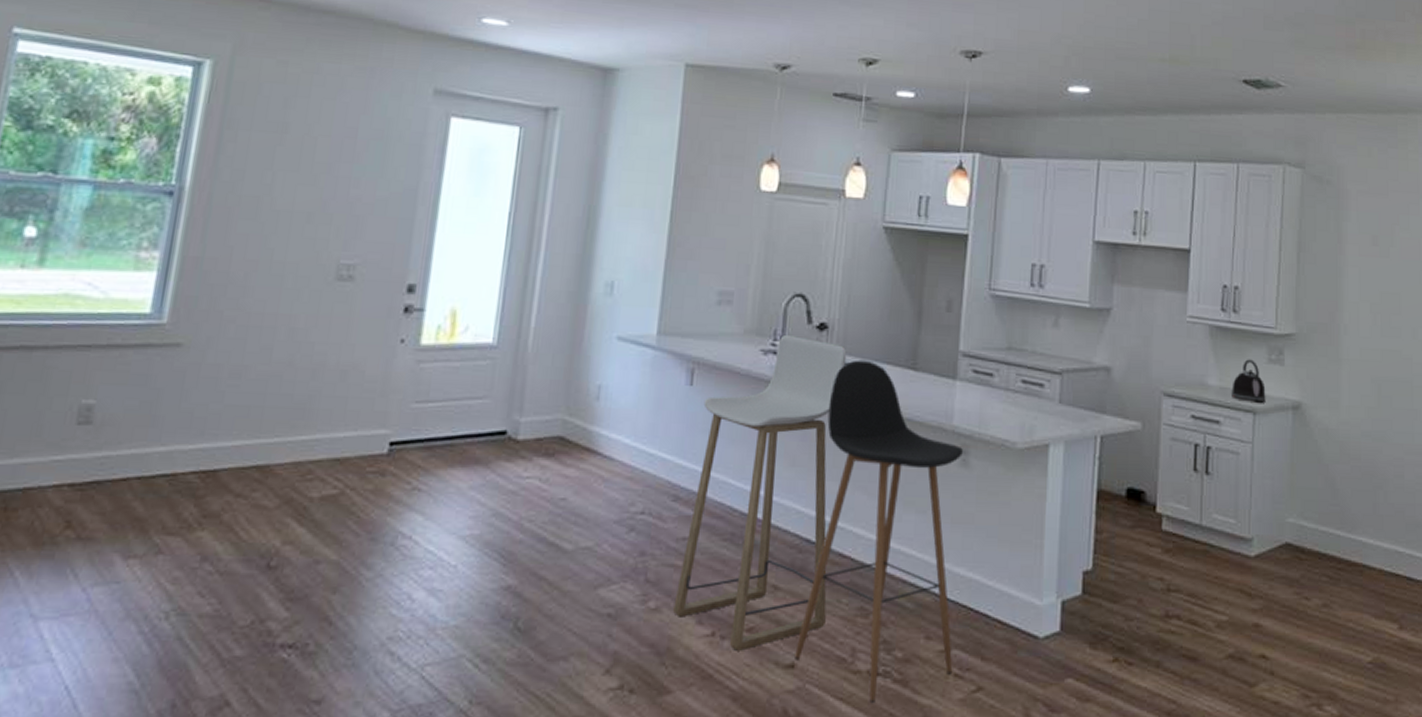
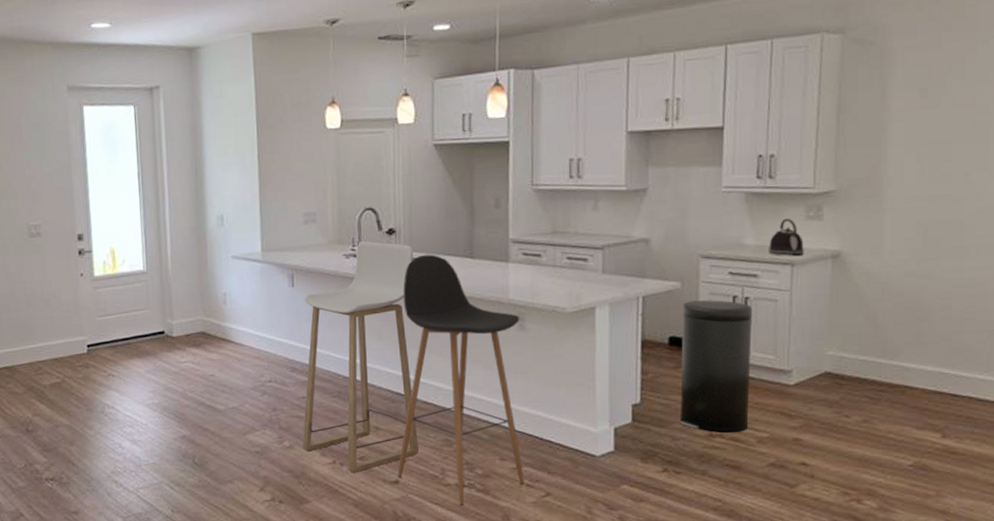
pedal bin: none [1134,446,1214,613] -> present [679,300,753,432]

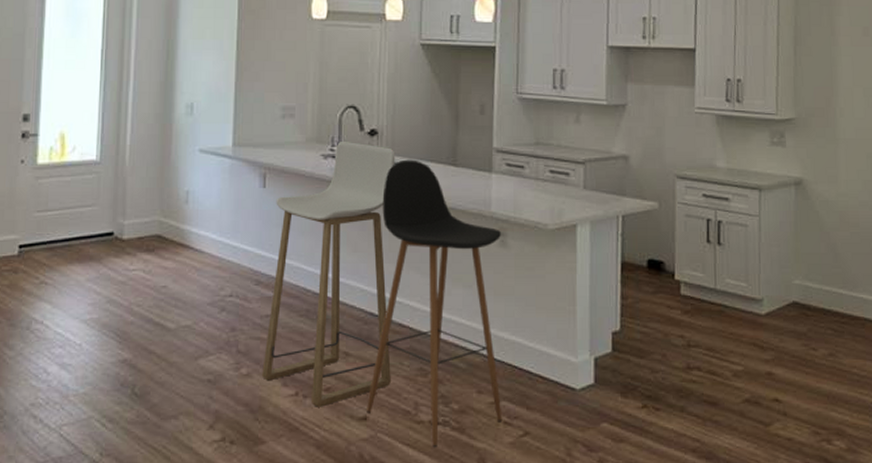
pedal bin: present [679,300,753,432] -> none [658,222,726,365]
kettle: present [767,218,804,256] -> none [737,143,770,180]

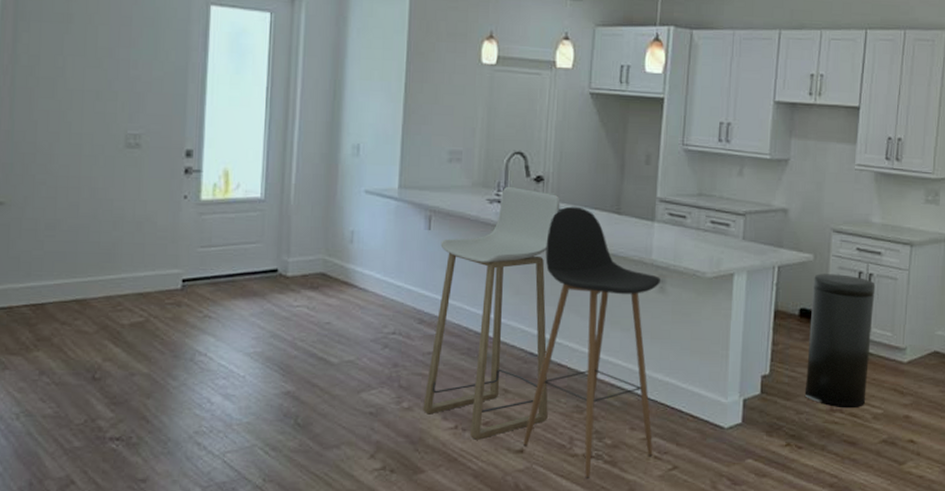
pedal bin: none [658,222,726,365] -> present [804,274,876,408]

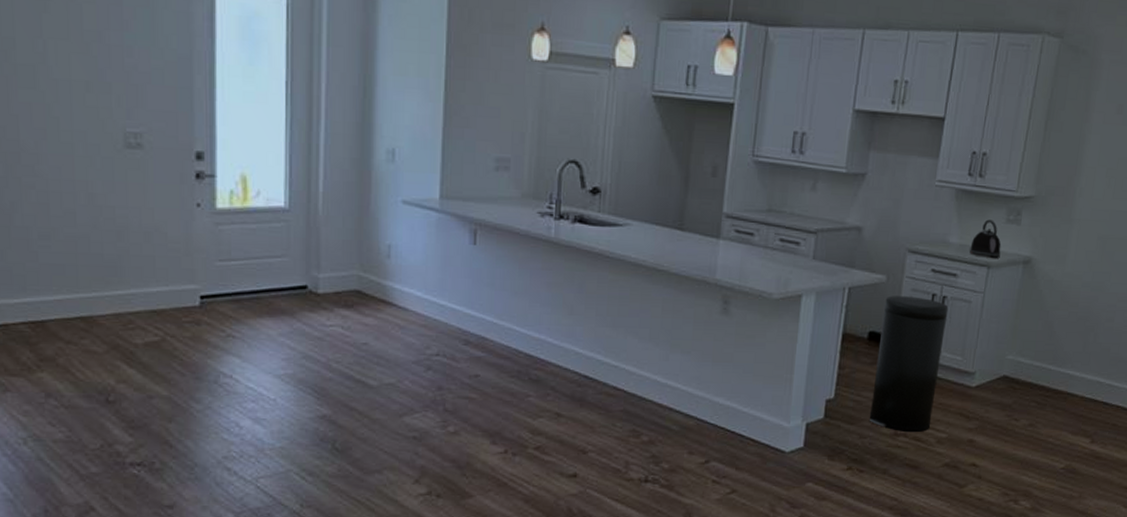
bar stool: present [423,186,561,440] -> none [470,198,619,464]
bar stool: present [523,206,662,480] -> none [577,221,725,504]
kettle: none [891,200,922,237] -> present [969,219,1002,258]

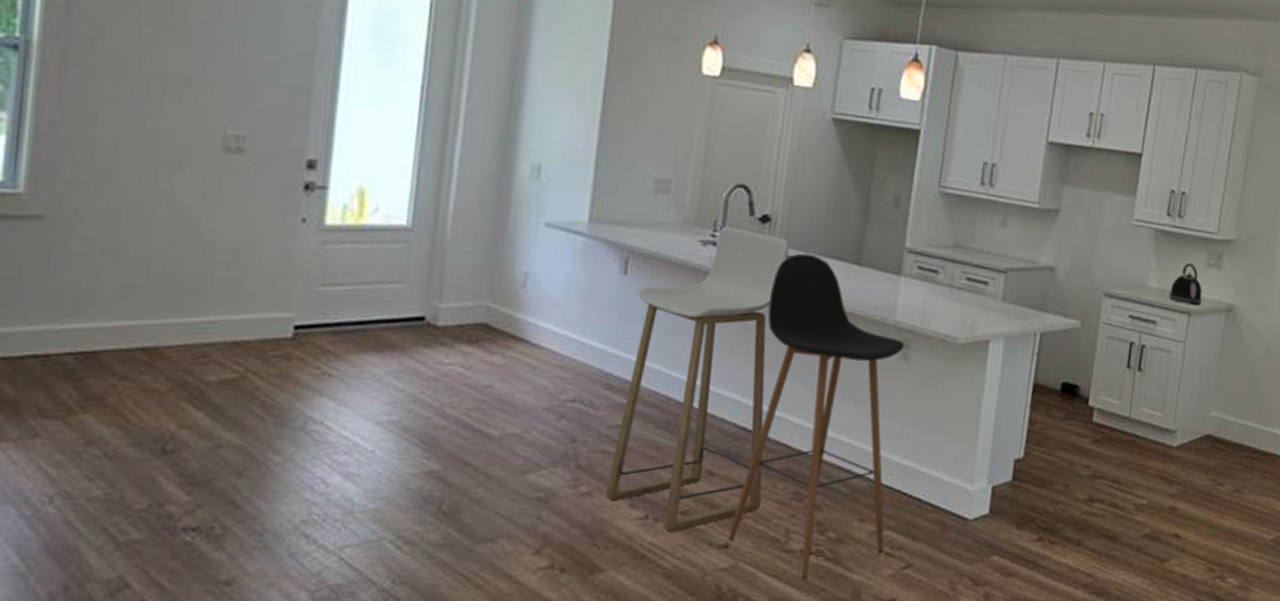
bar stool: none [470,198,619,464] -> present [605,225,790,532]
bar stool: none [577,221,725,504] -> present [728,253,905,580]
pedal bin: present [869,296,949,432] -> none [1061,343,1148,497]

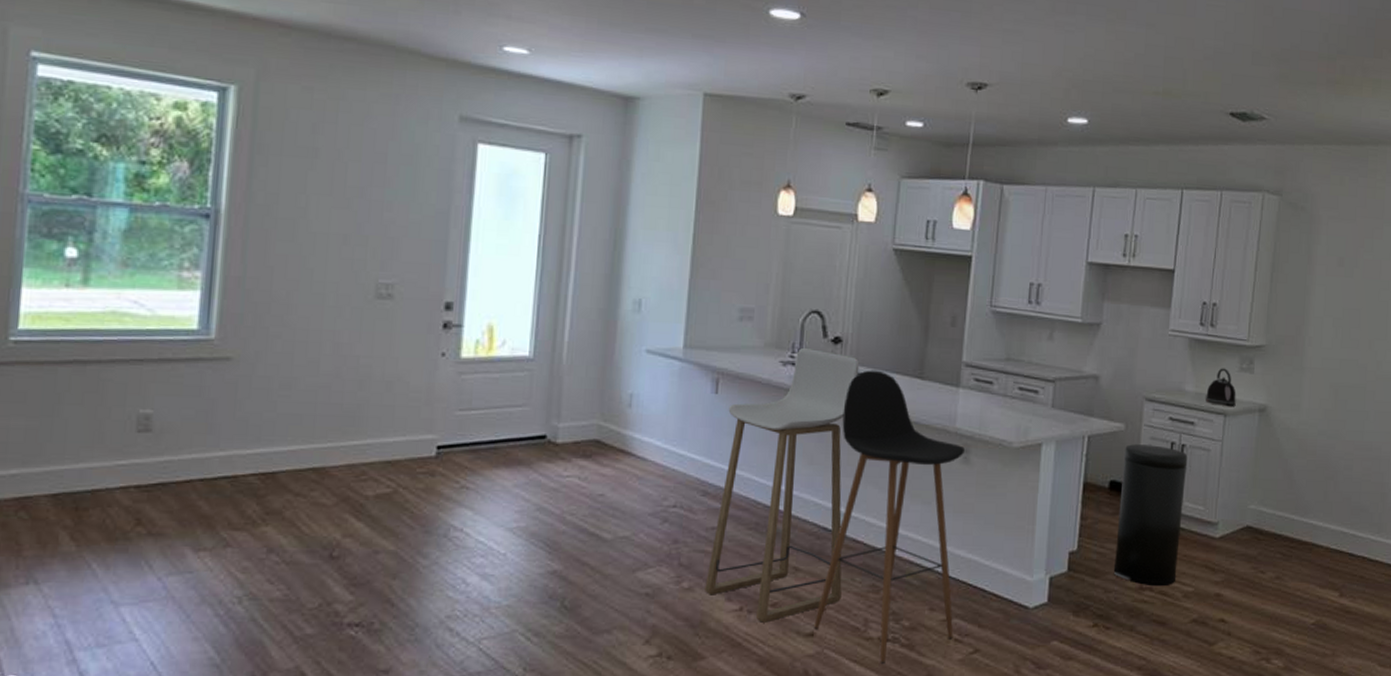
pedal bin: none [1061,343,1148,497] -> present [1113,444,1188,585]

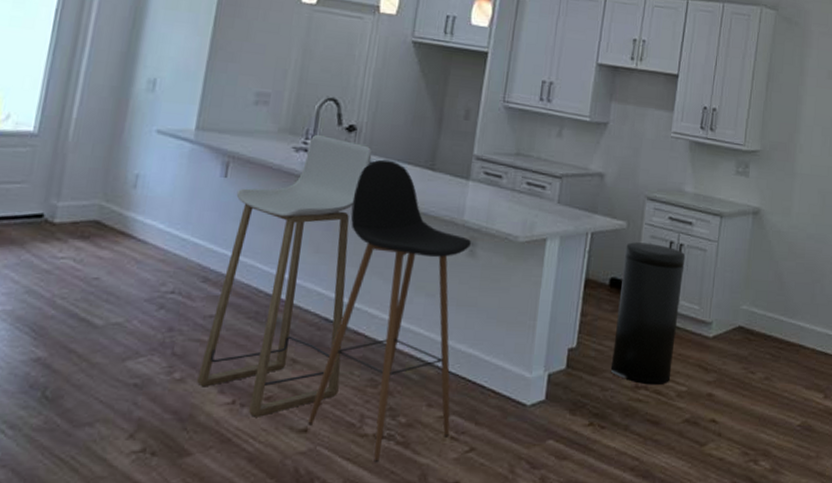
kettle: present [1205,368,1236,406] -> none [703,171,732,208]

